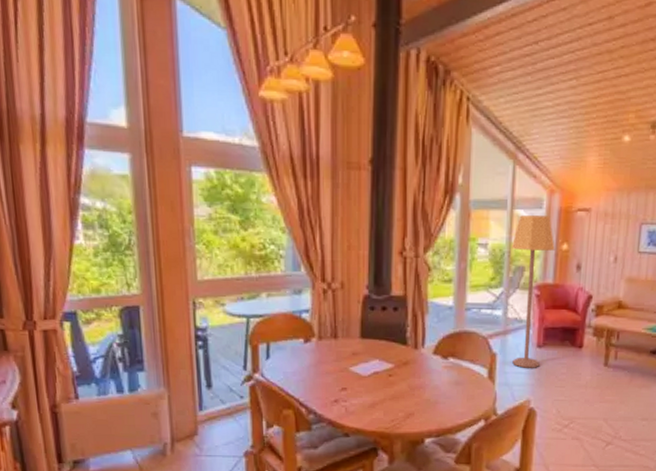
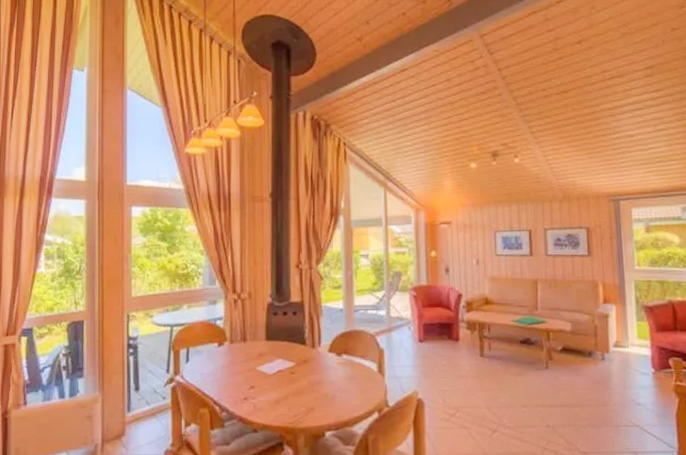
lamp: present [512,215,555,368] -> none [389,229,425,361]

